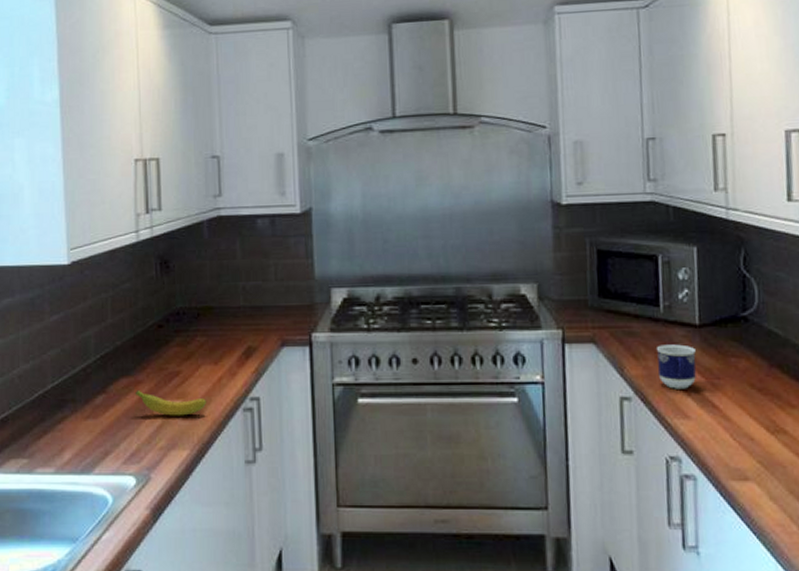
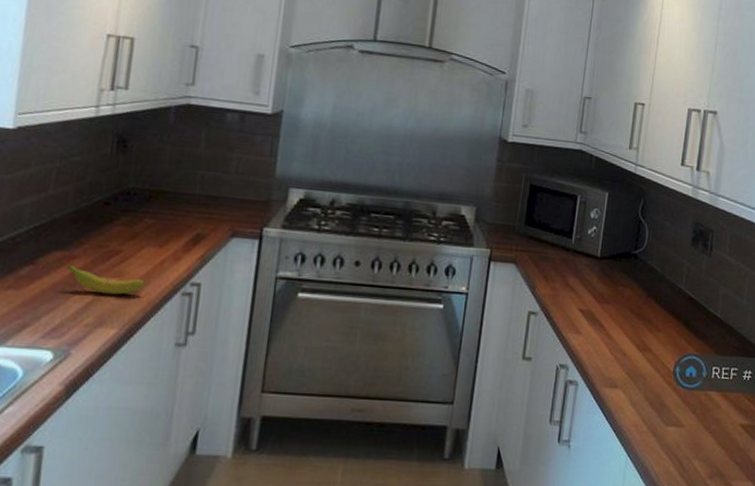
cup: present [656,344,696,389] -> none [562,270,594,309]

